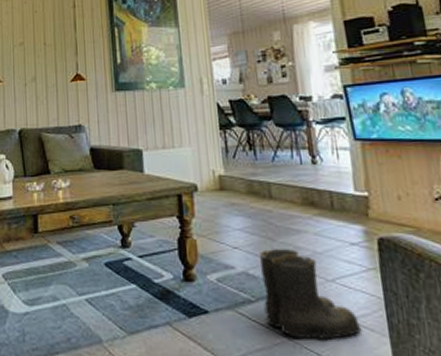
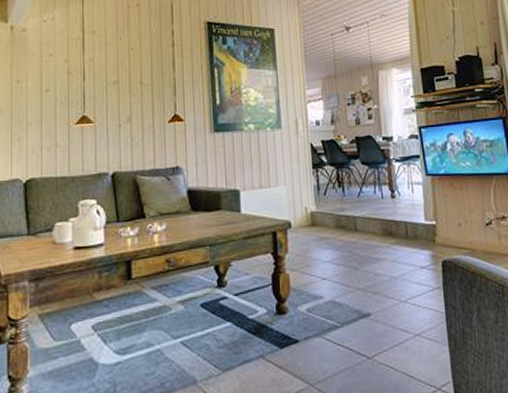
boots: present [260,249,362,339] -> none [345,276,428,356]

